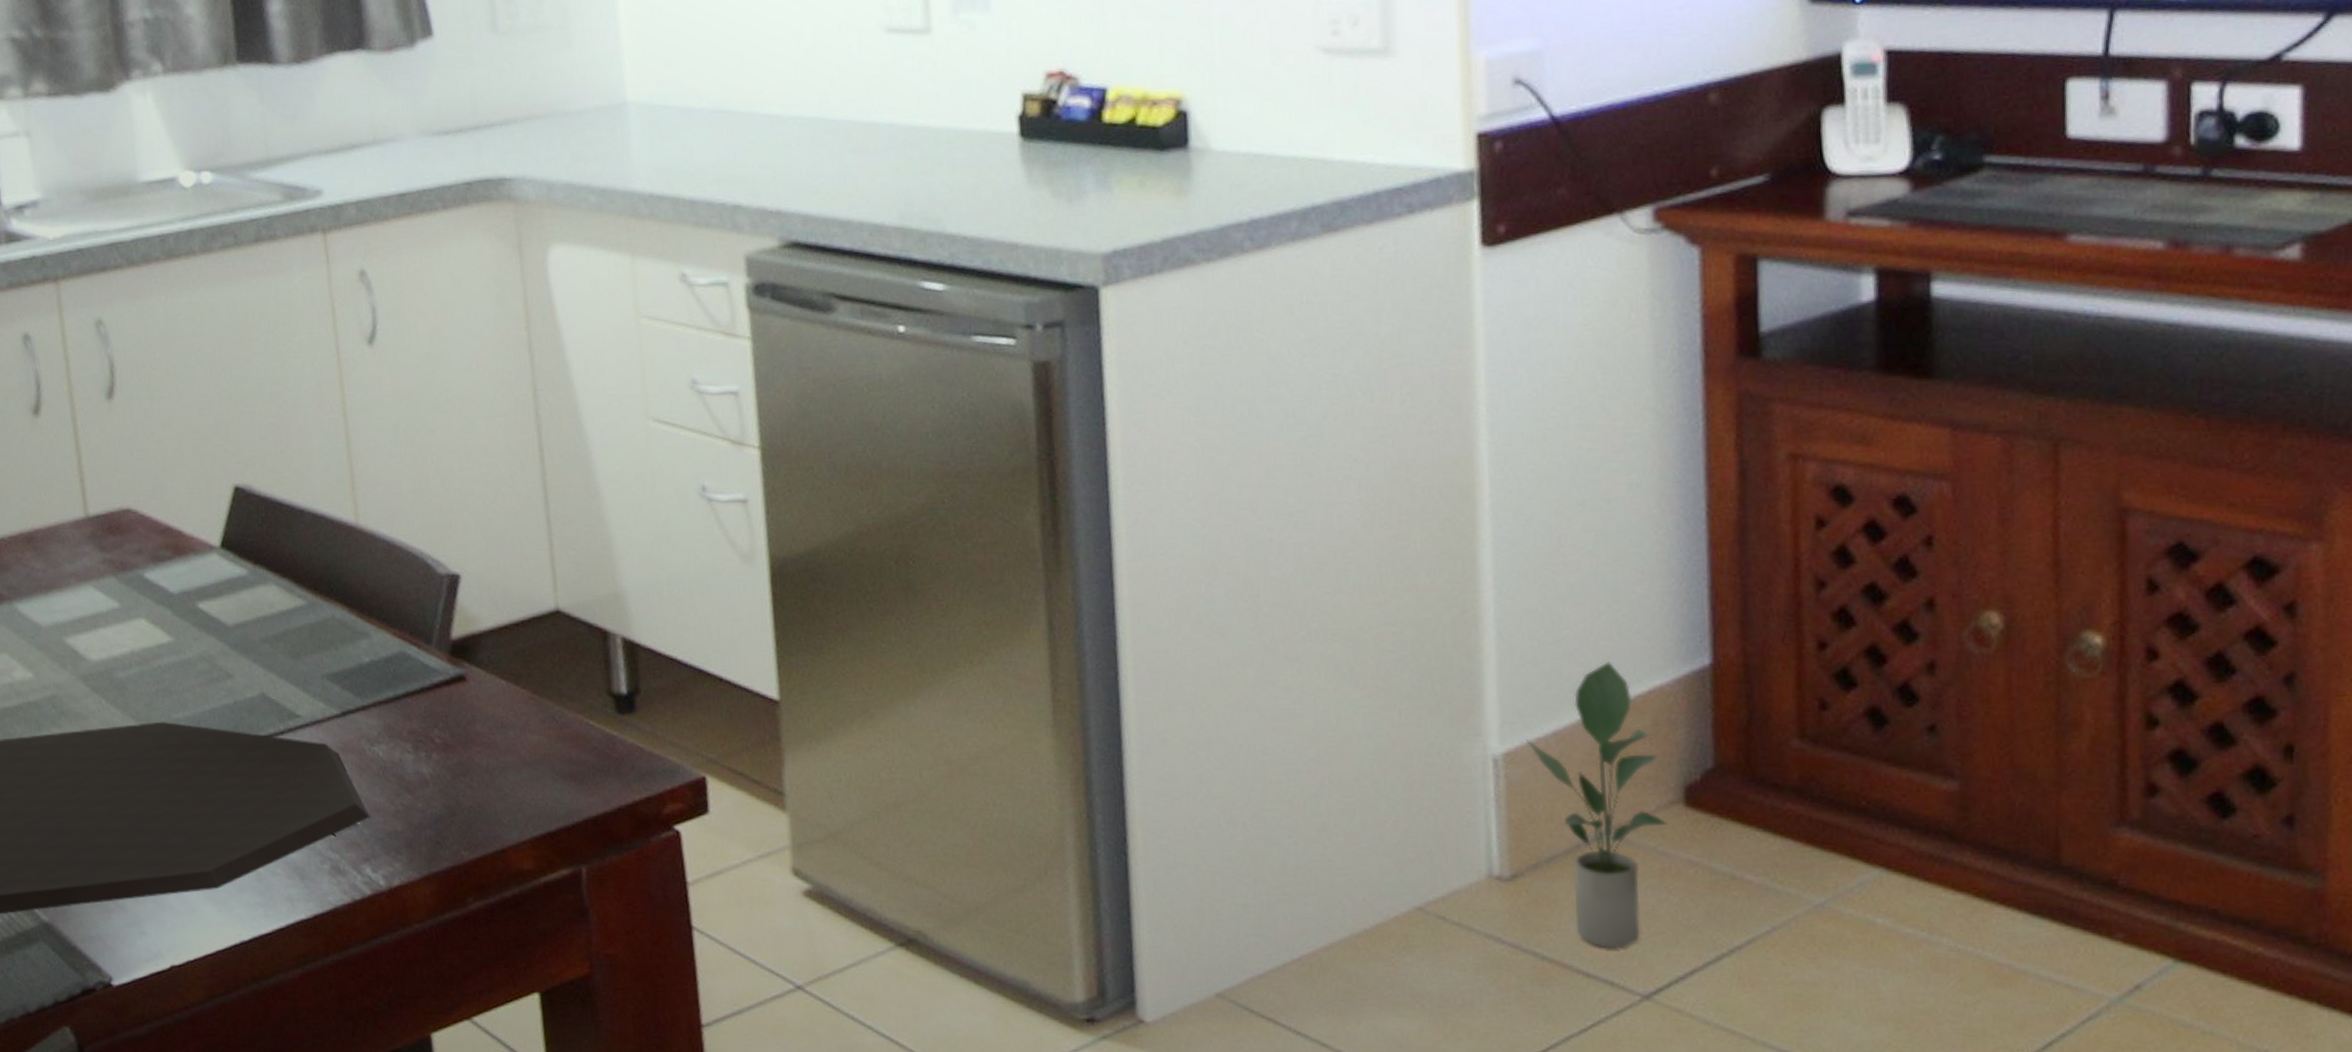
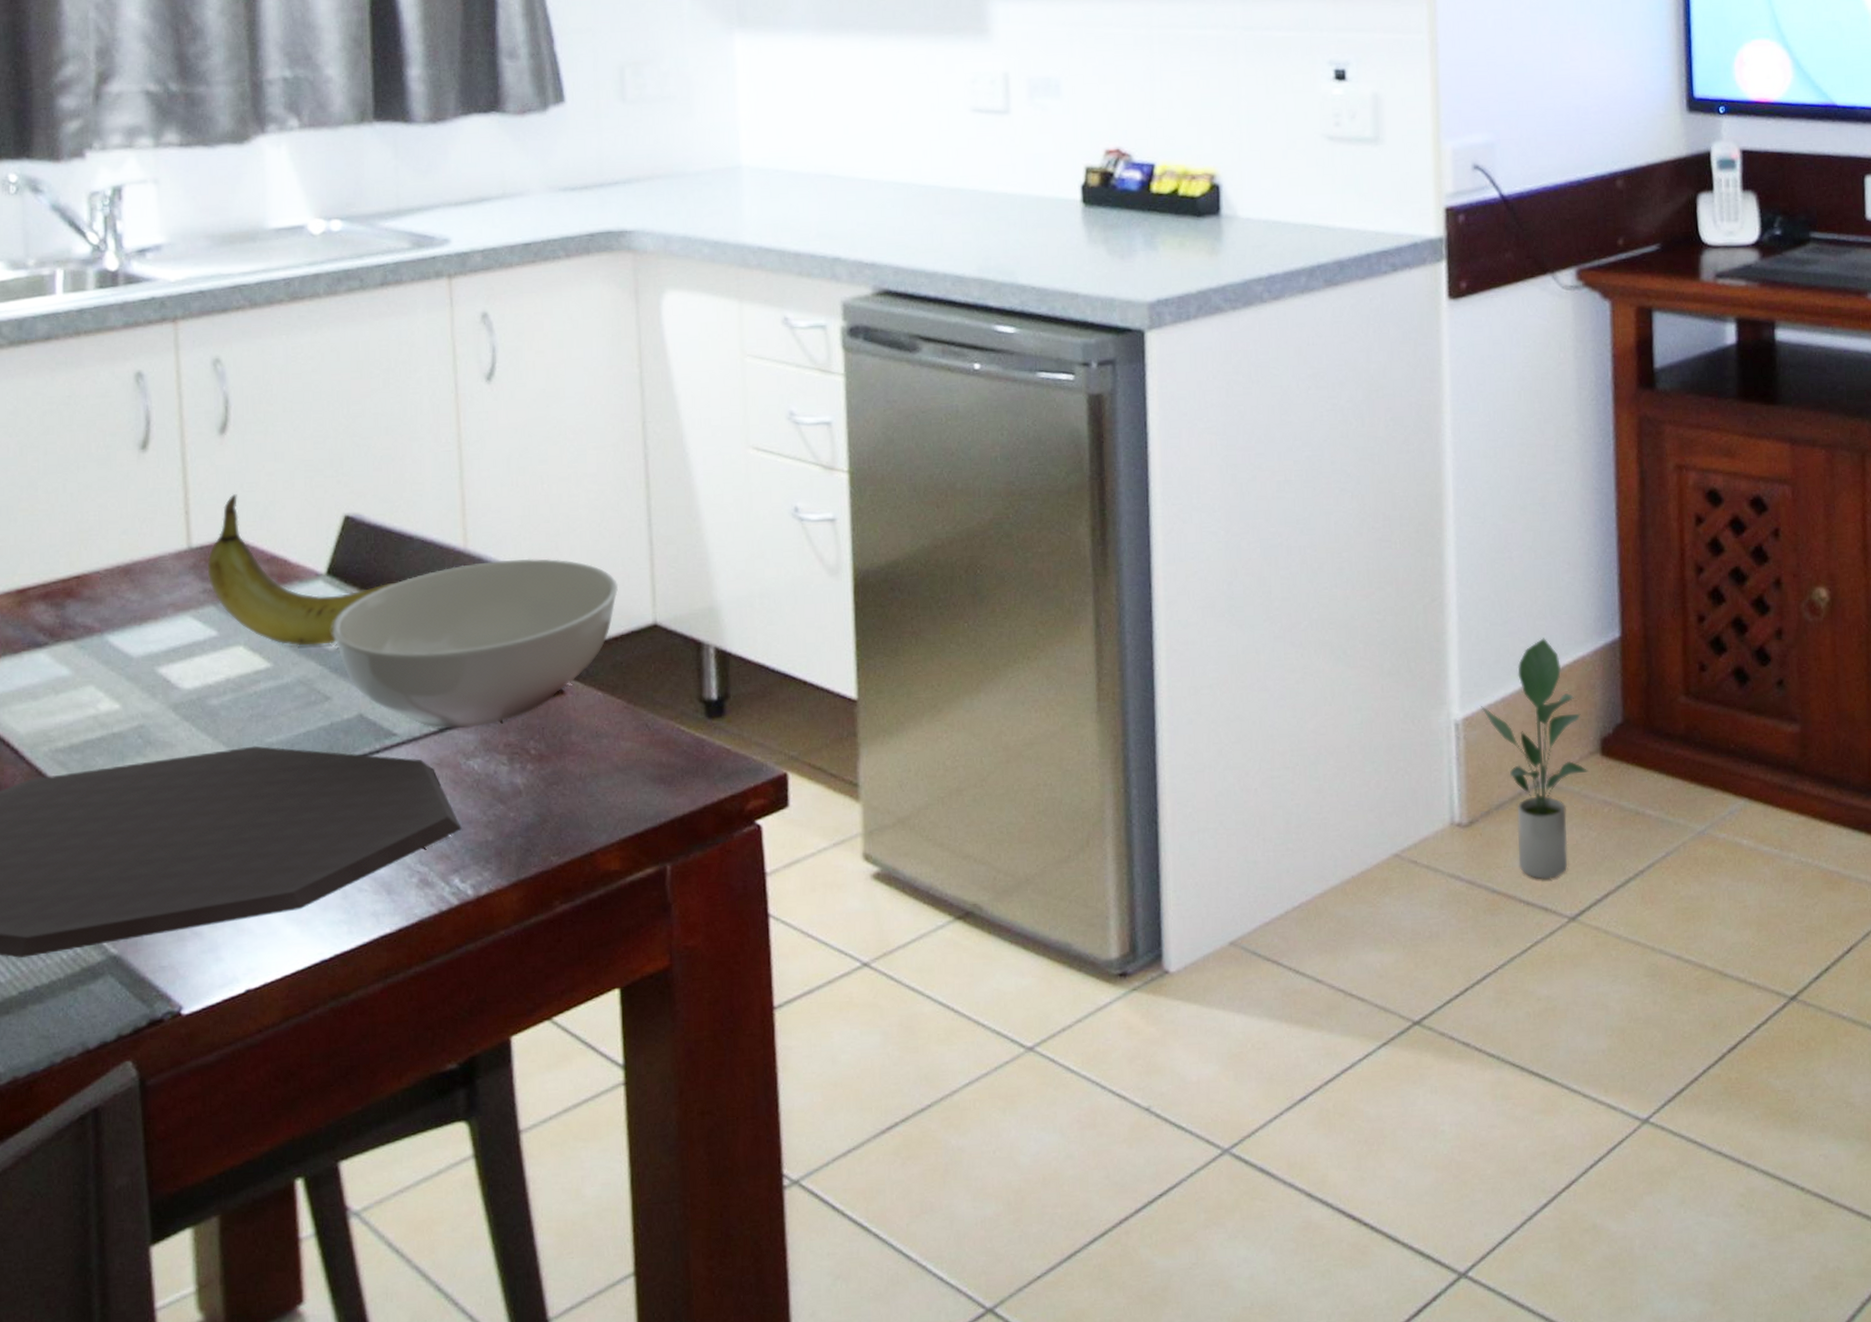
fruit: none [104,462,292,621] -> present [207,494,398,646]
bowl: none [229,535,516,712] -> present [332,558,618,728]

